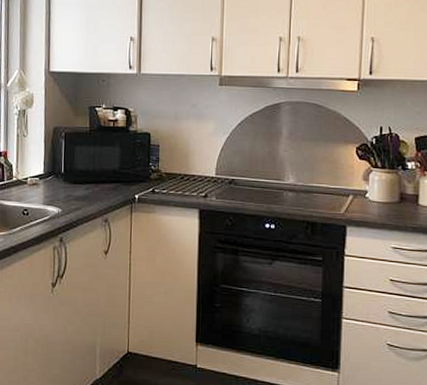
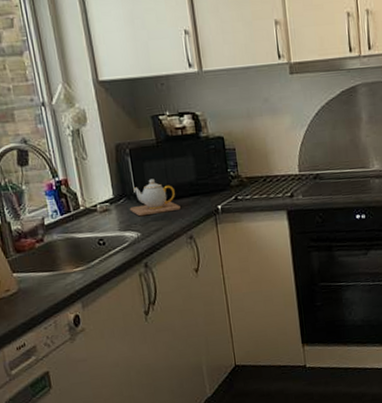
teapot: none [55,162,101,195] -> present [129,179,181,217]

